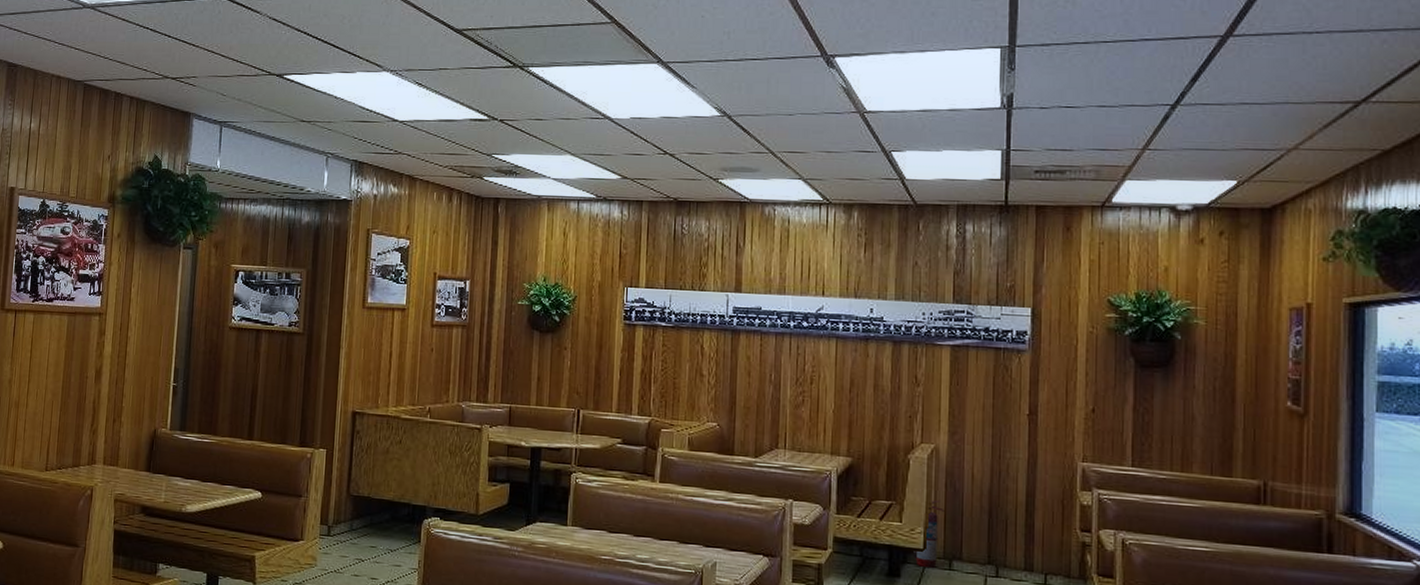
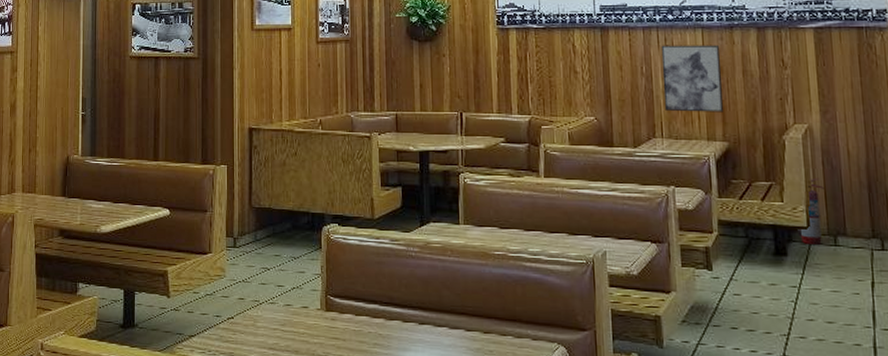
wall art: none [790,353,852,427] -> present [661,44,723,112]

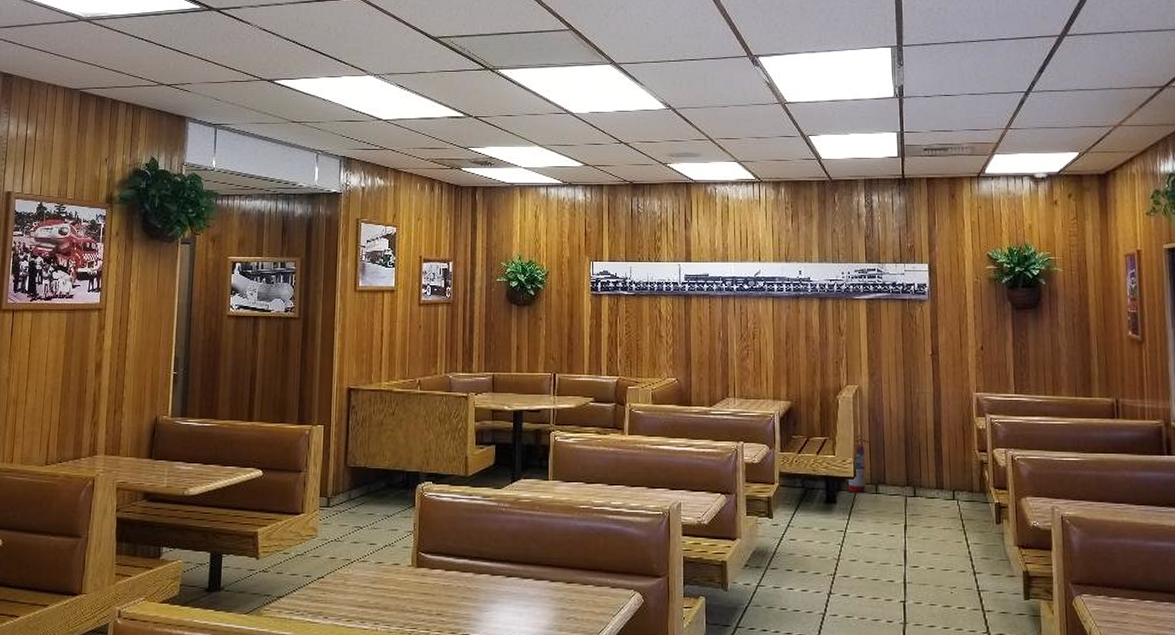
wall art: present [661,44,723,112] -> none [737,312,788,374]

